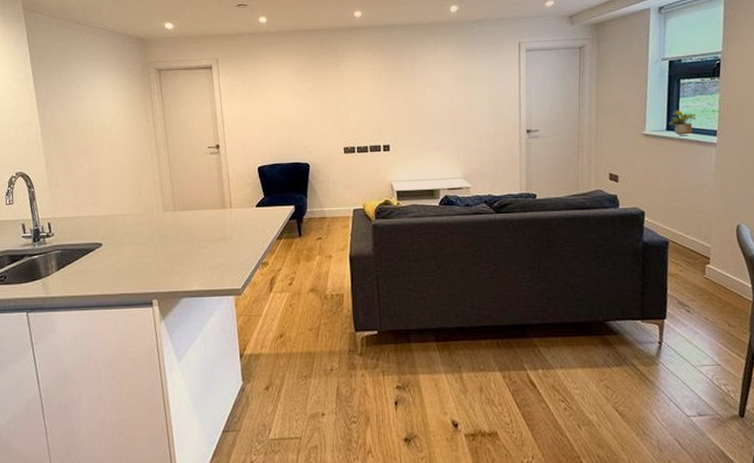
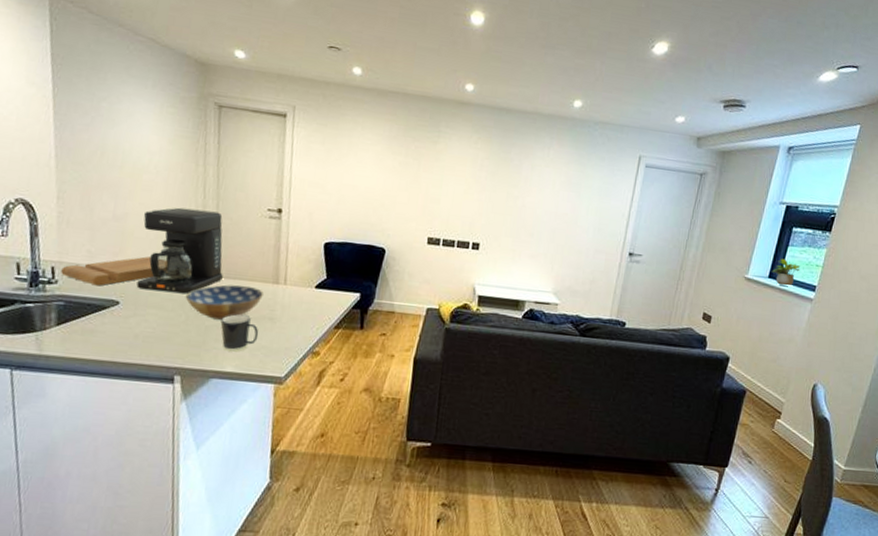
cutting board: none [55,203,126,233] -> present [61,256,154,286]
coffee maker: none [112,156,180,231] -> present [136,207,223,293]
bowl: none [152,214,214,247] -> present [185,284,263,320]
mug: none [183,239,216,272] -> present [220,314,259,352]

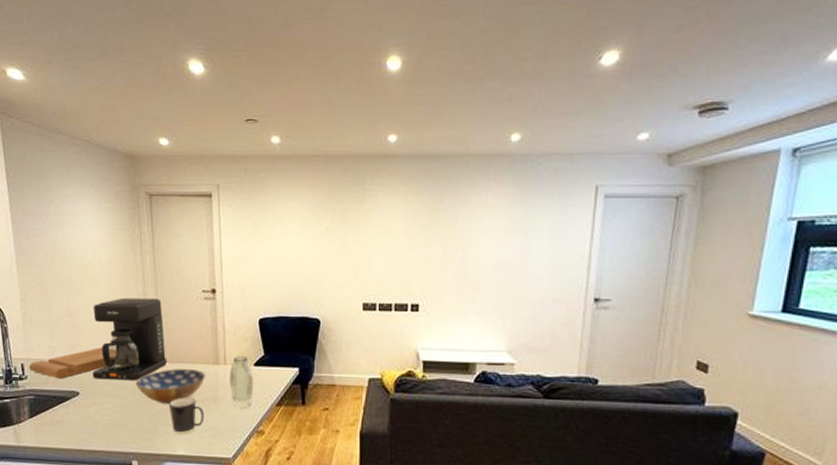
vase: none [287,277,314,330] -> present [229,356,254,409]
potted plant: present [771,258,801,286] -> none [785,287,826,320]

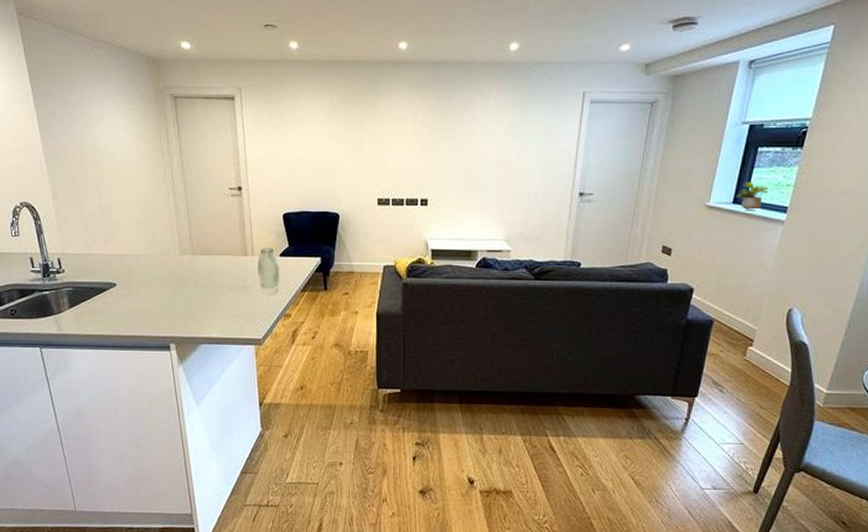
cutting board: present [29,347,106,379] -> none [66,242,140,272]
coffee maker: present [92,297,167,380] -> none [124,195,198,272]
bowl: present [135,368,205,404] -> none [169,259,235,292]
mug: present [169,397,205,435] -> none [202,286,236,319]
potted plant: none [785,287,826,320] -> present [735,181,769,210]

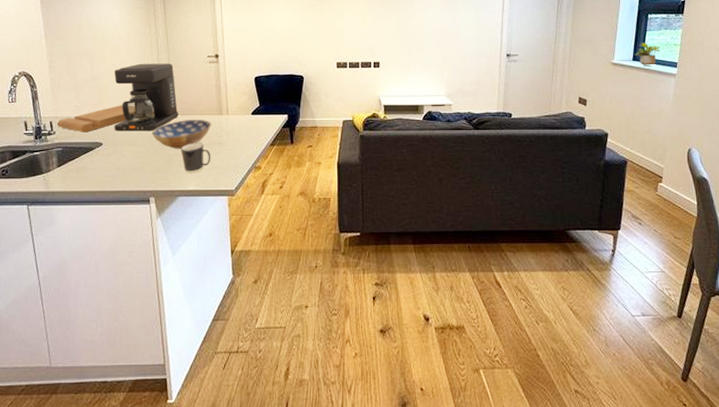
cutting board: none [66,242,140,272] -> present [57,105,126,133]
coffee maker: none [124,195,198,272] -> present [113,63,179,131]
bowl: none [169,259,235,292] -> present [151,119,211,149]
mug: none [202,286,236,319] -> present [181,143,211,173]
vase: present [258,248,279,295] -> none [231,107,251,150]

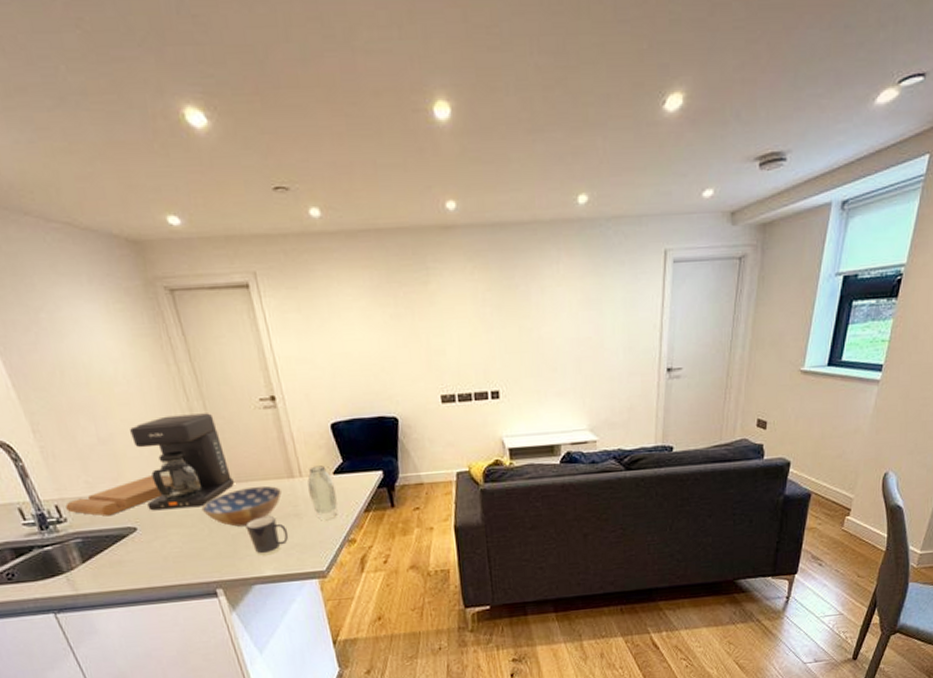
vase: none [231,107,251,150] -> present [307,465,338,521]
potted plant: present [634,42,660,66] -> none [830,340,864,372]

